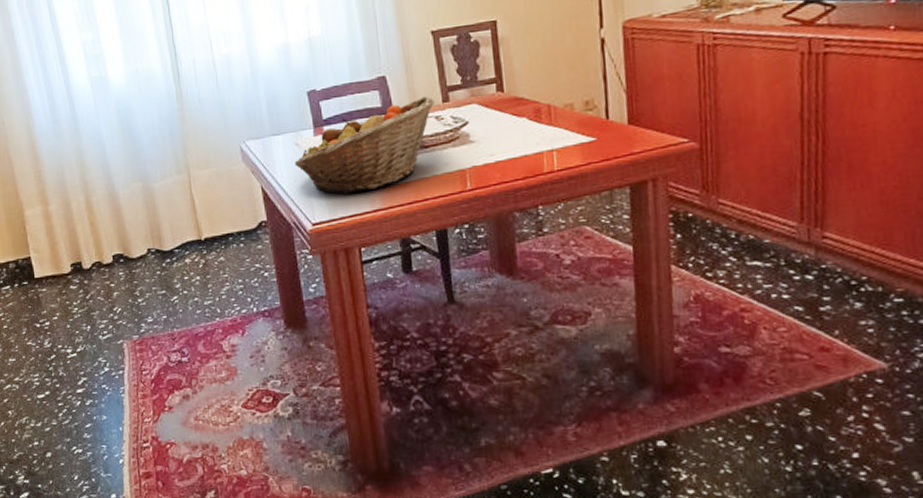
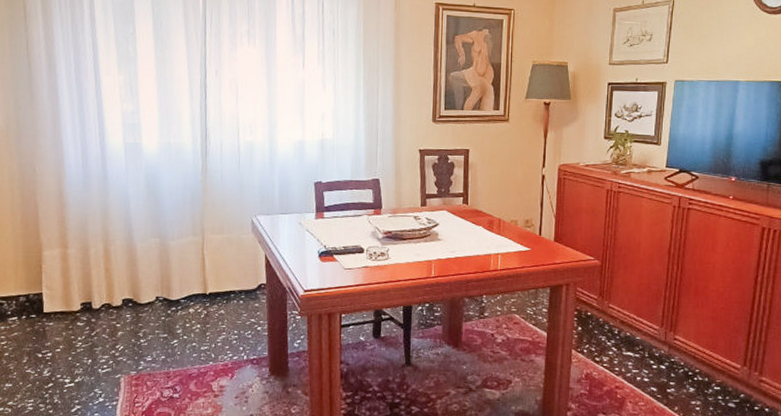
fruit basket: present [294,95,434,194] -> none [296,199,415,269]

